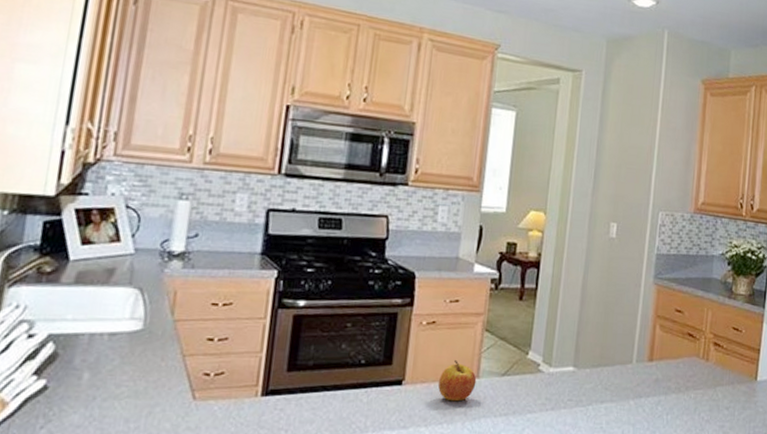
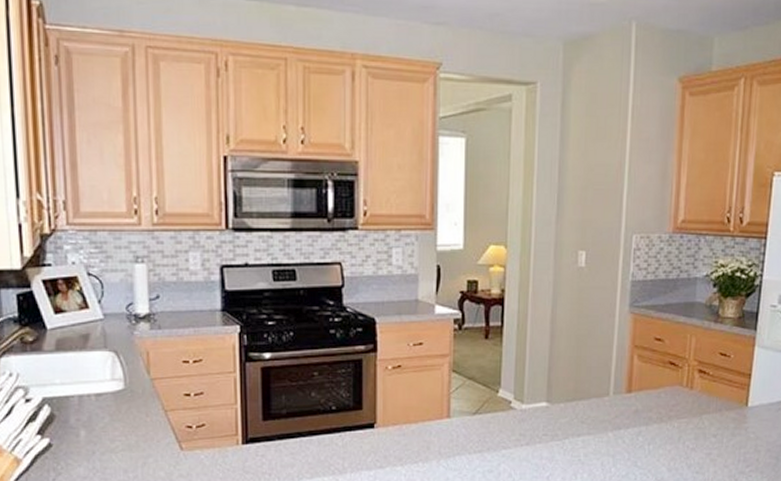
apple: present [438,359,477,402] -> none [410,401,448,441]

